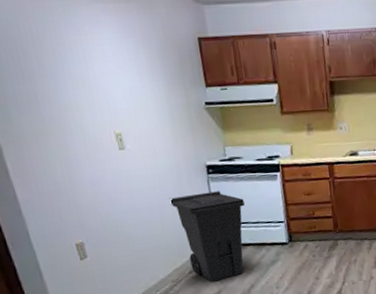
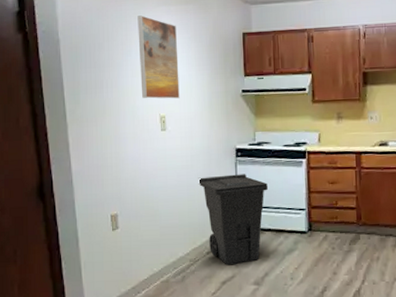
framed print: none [67,14,135,115] -> present [137,15,180,99]

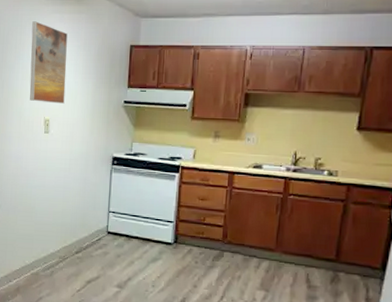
trash can: present [198,174,268,265] -> none [74,181,139,267]

